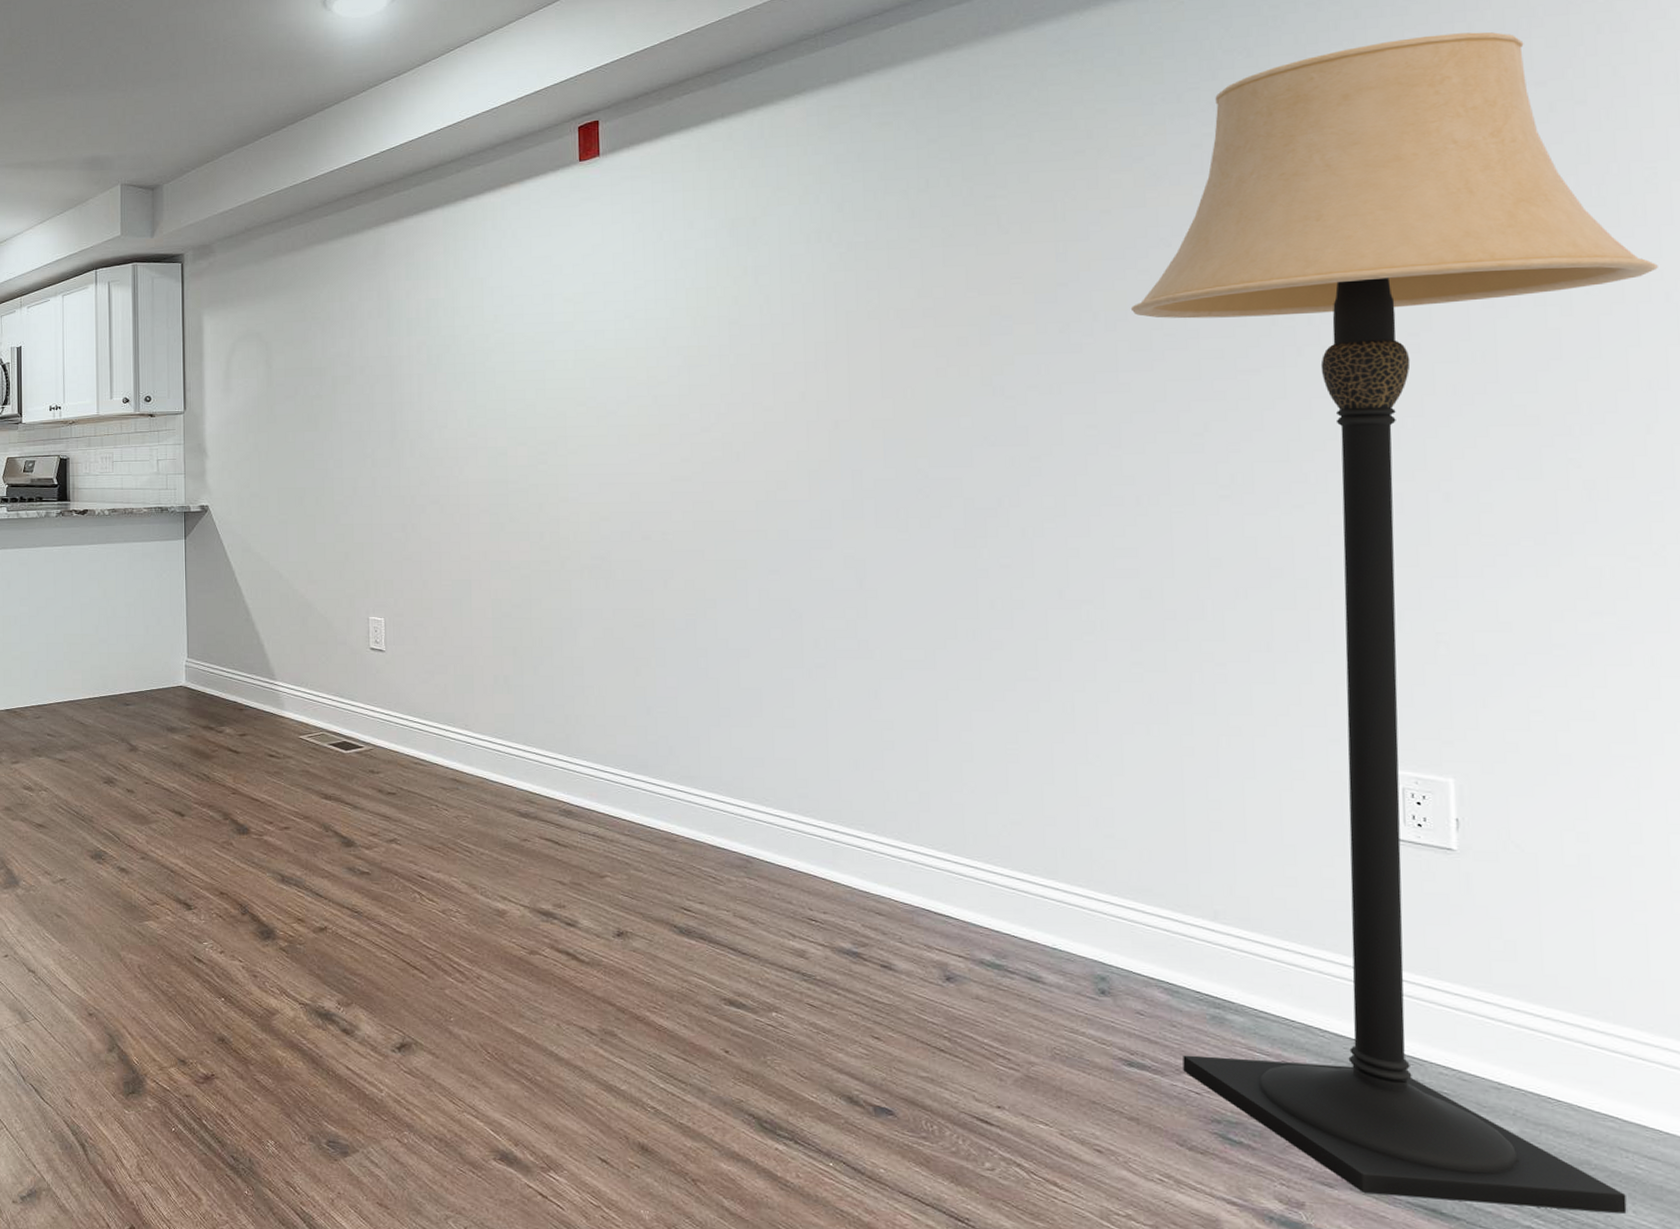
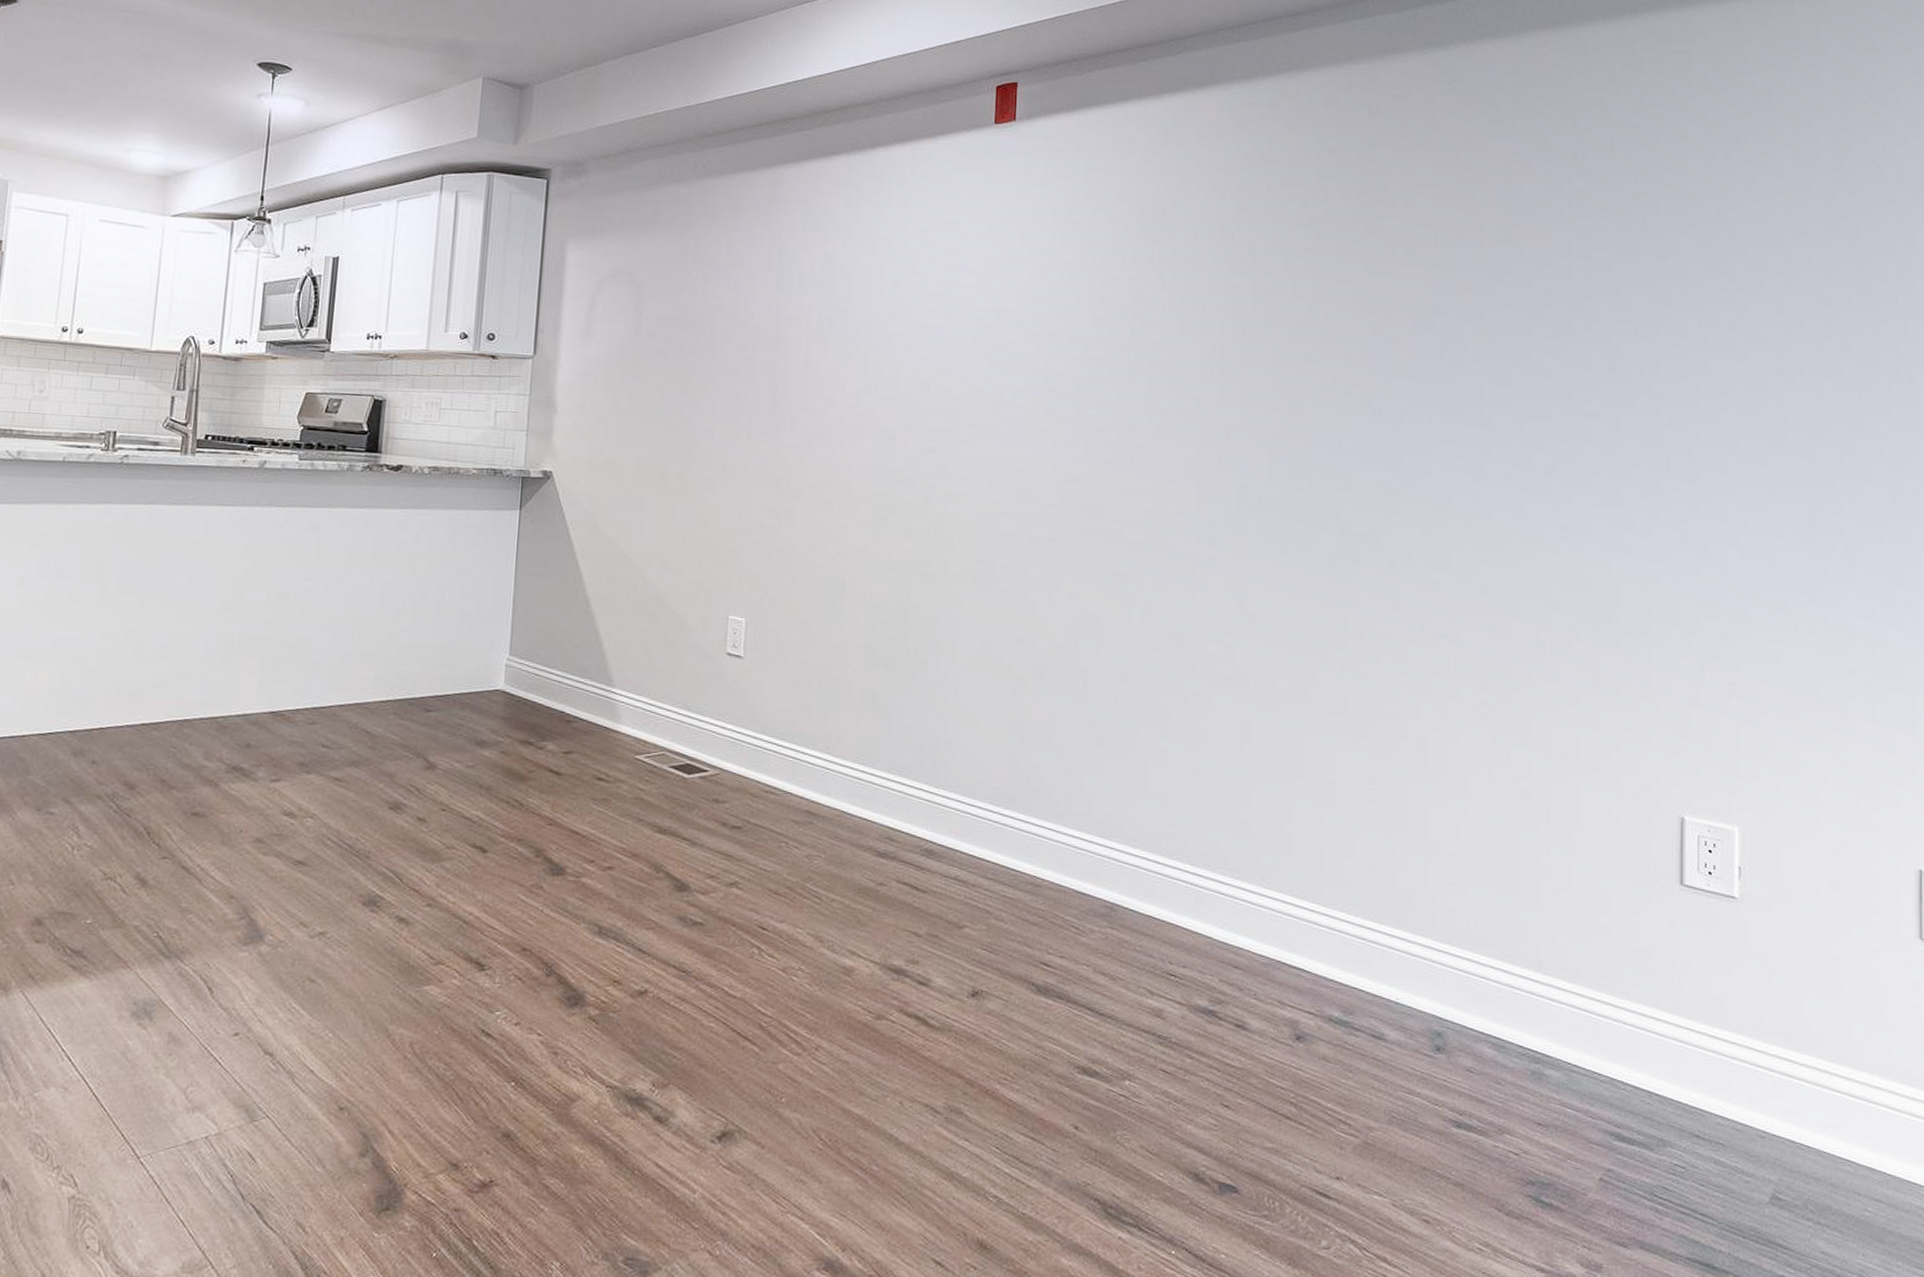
lamp: present [1130,31,1658,1214] -> none [1495,113,1904,1257]

